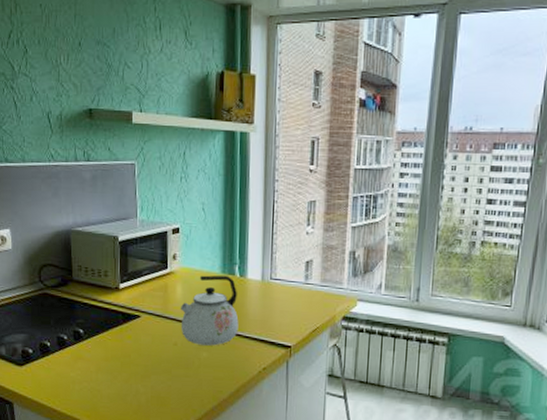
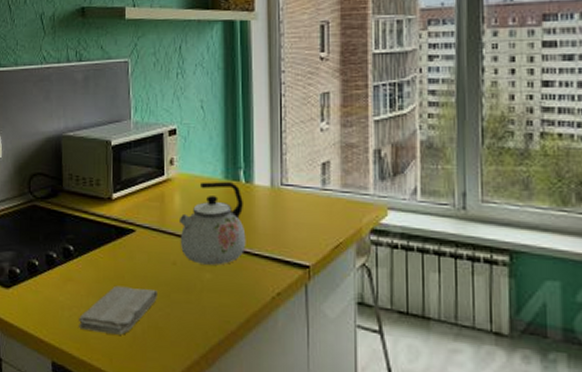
washcloth: none [89,363,160,404] -> present [79,285,157,335]

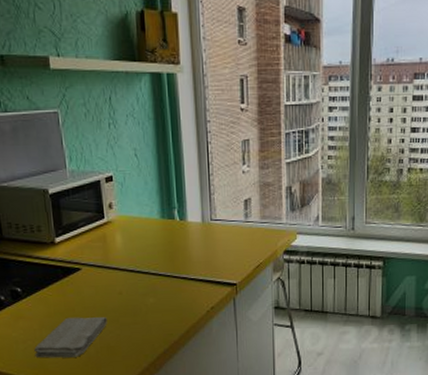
kettle: present [178,181,246,265] -> none [121,220,183,292]

